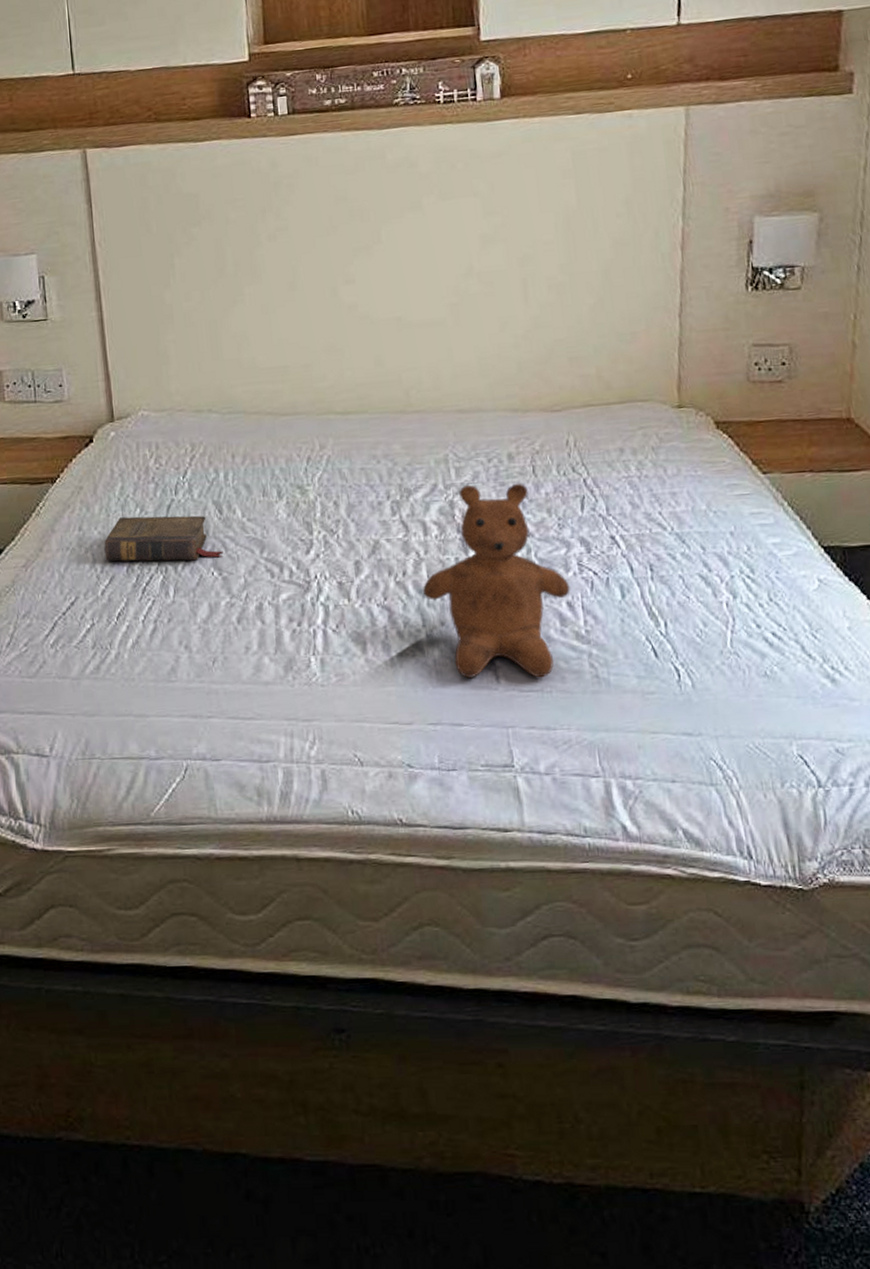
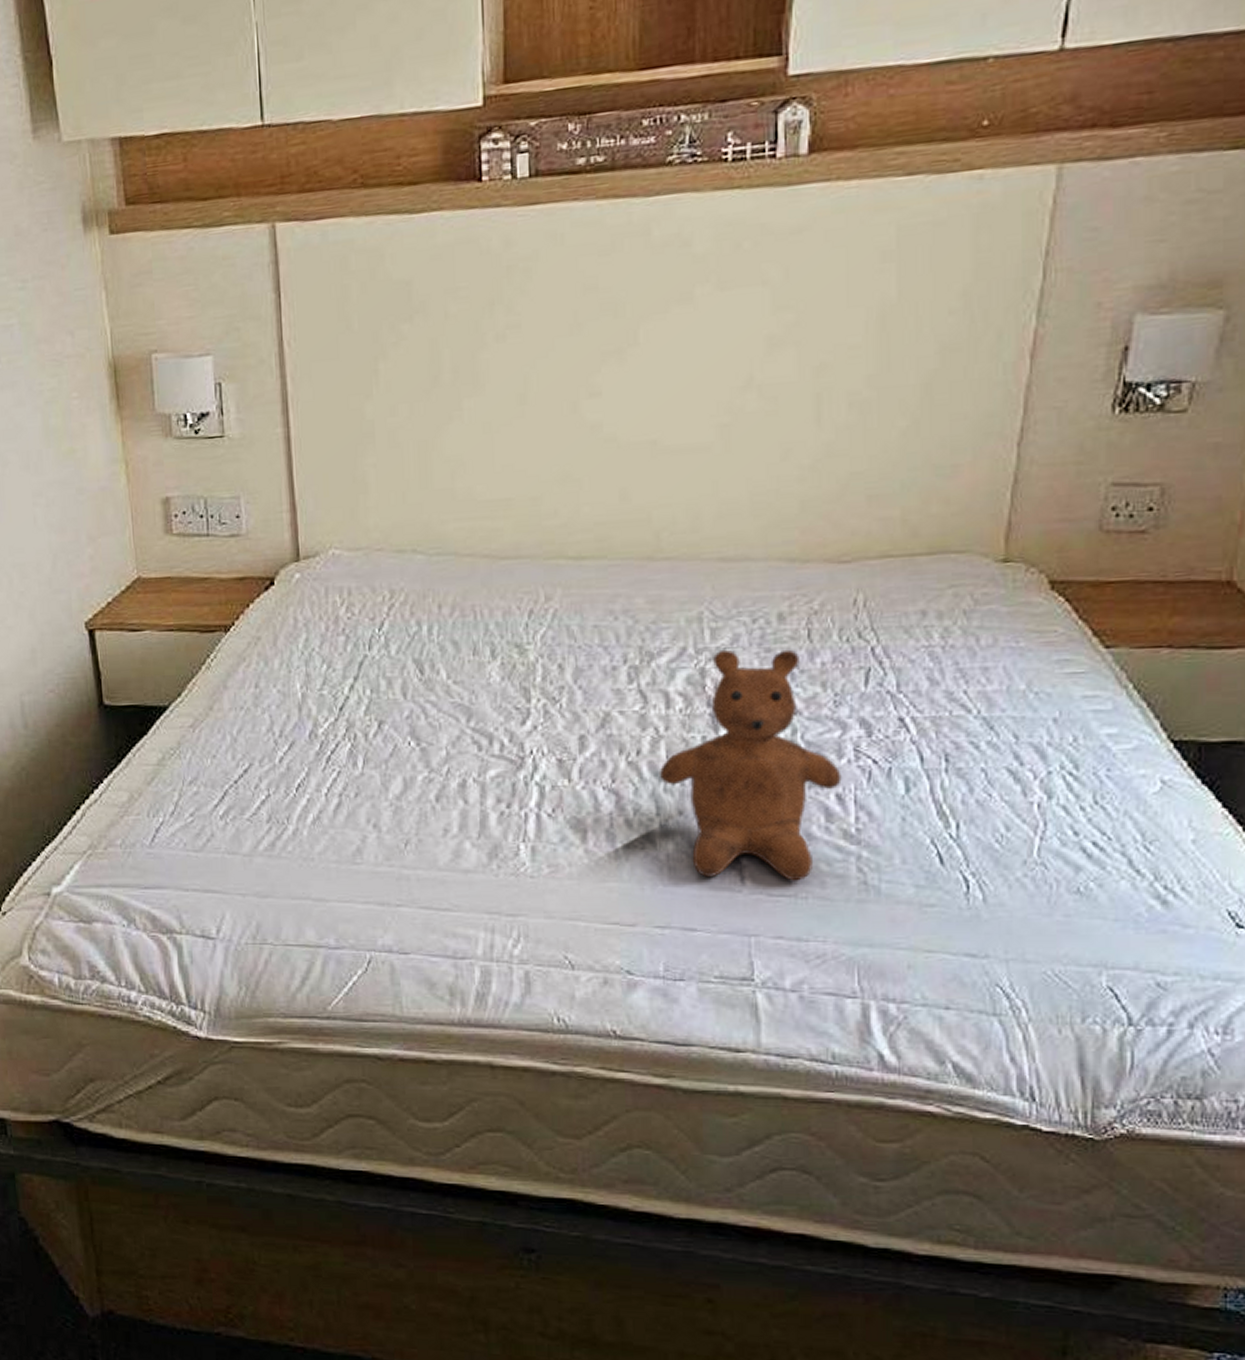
book: present [104,515,224,562] -> none [284,674,423,728]

